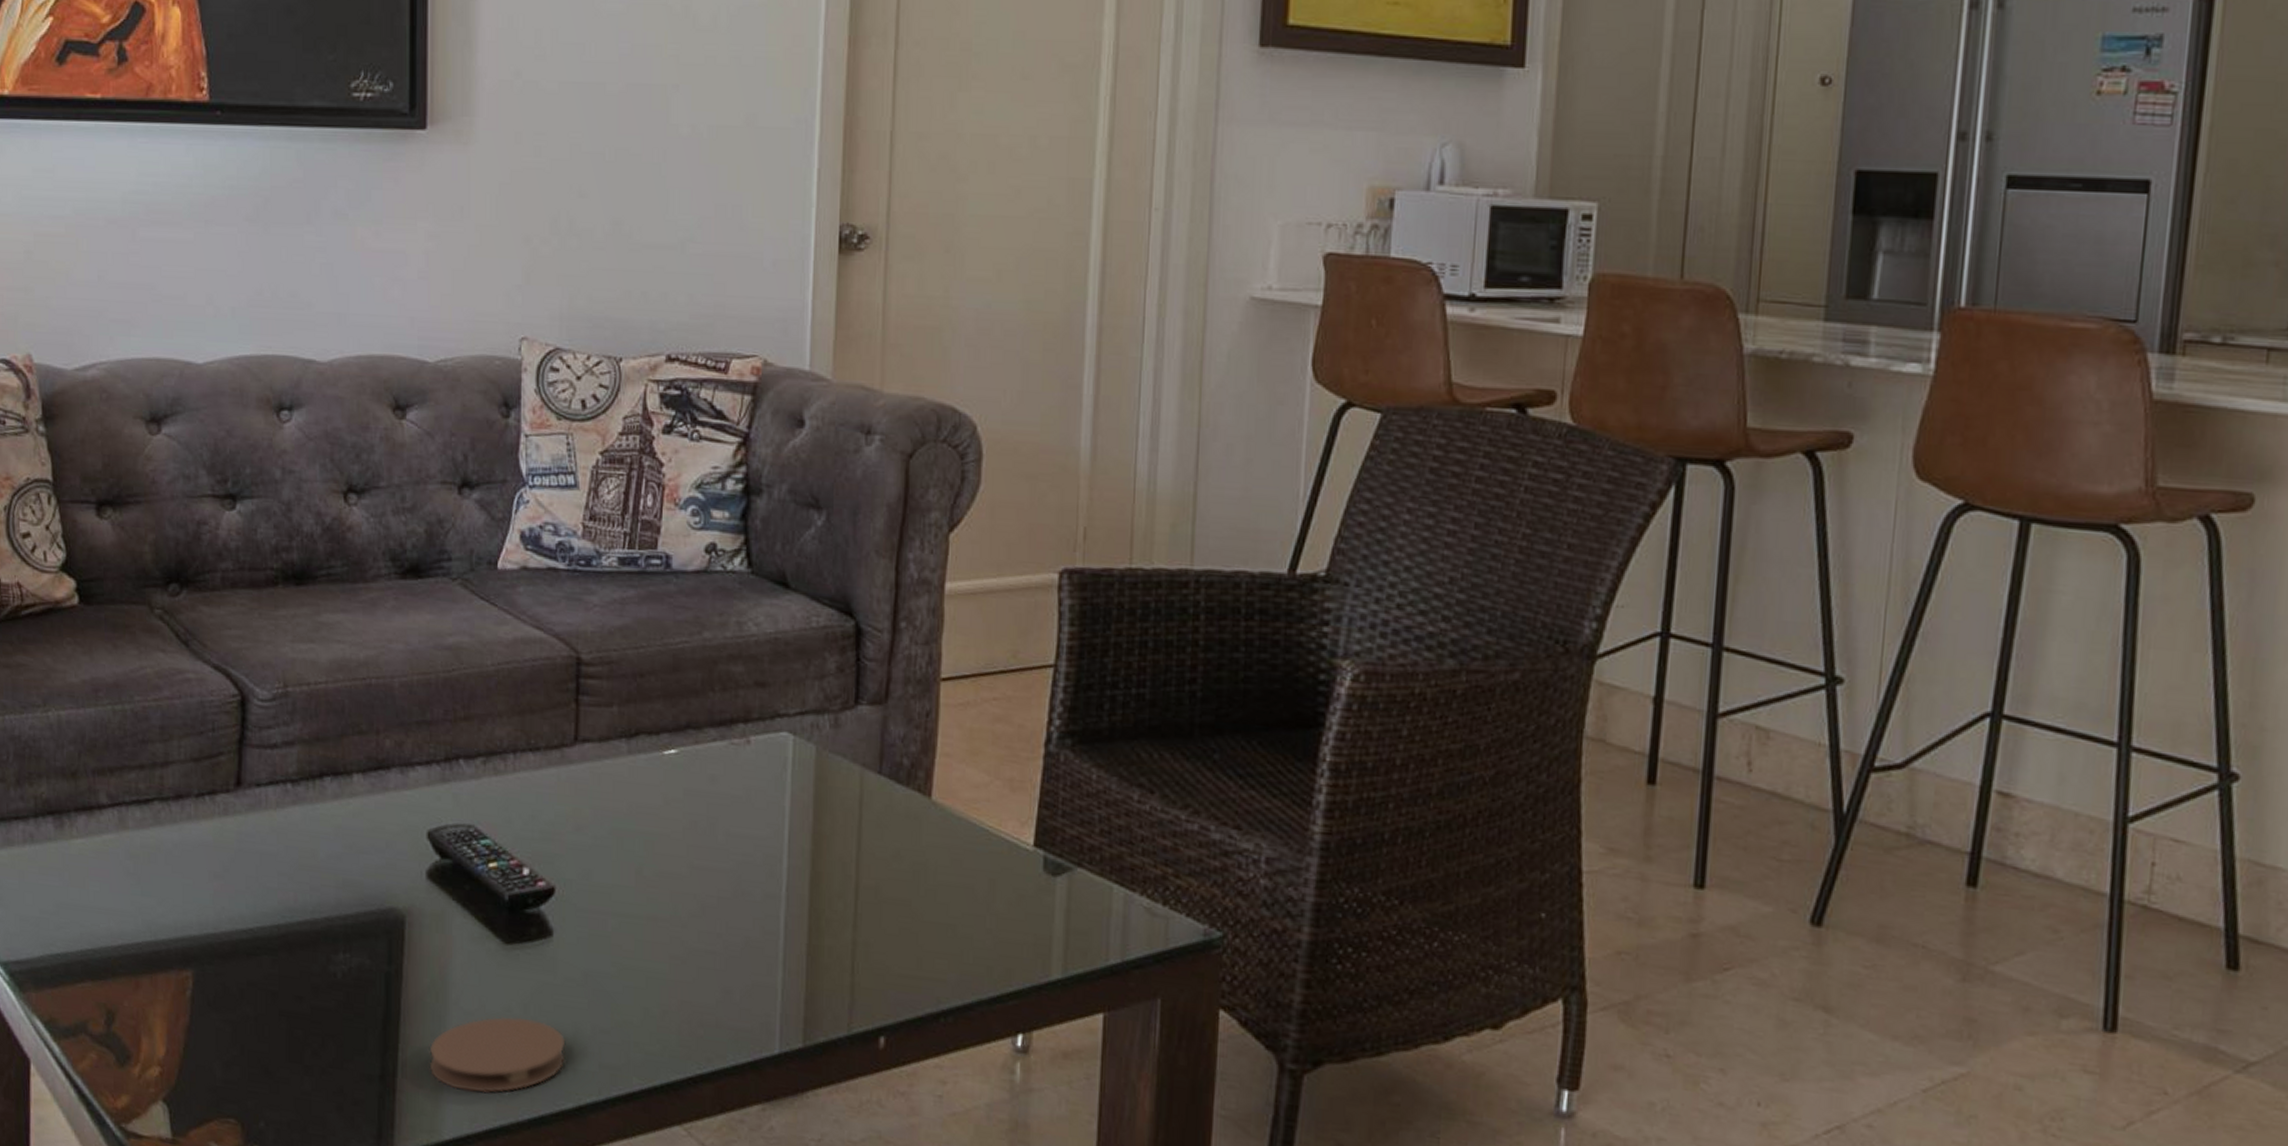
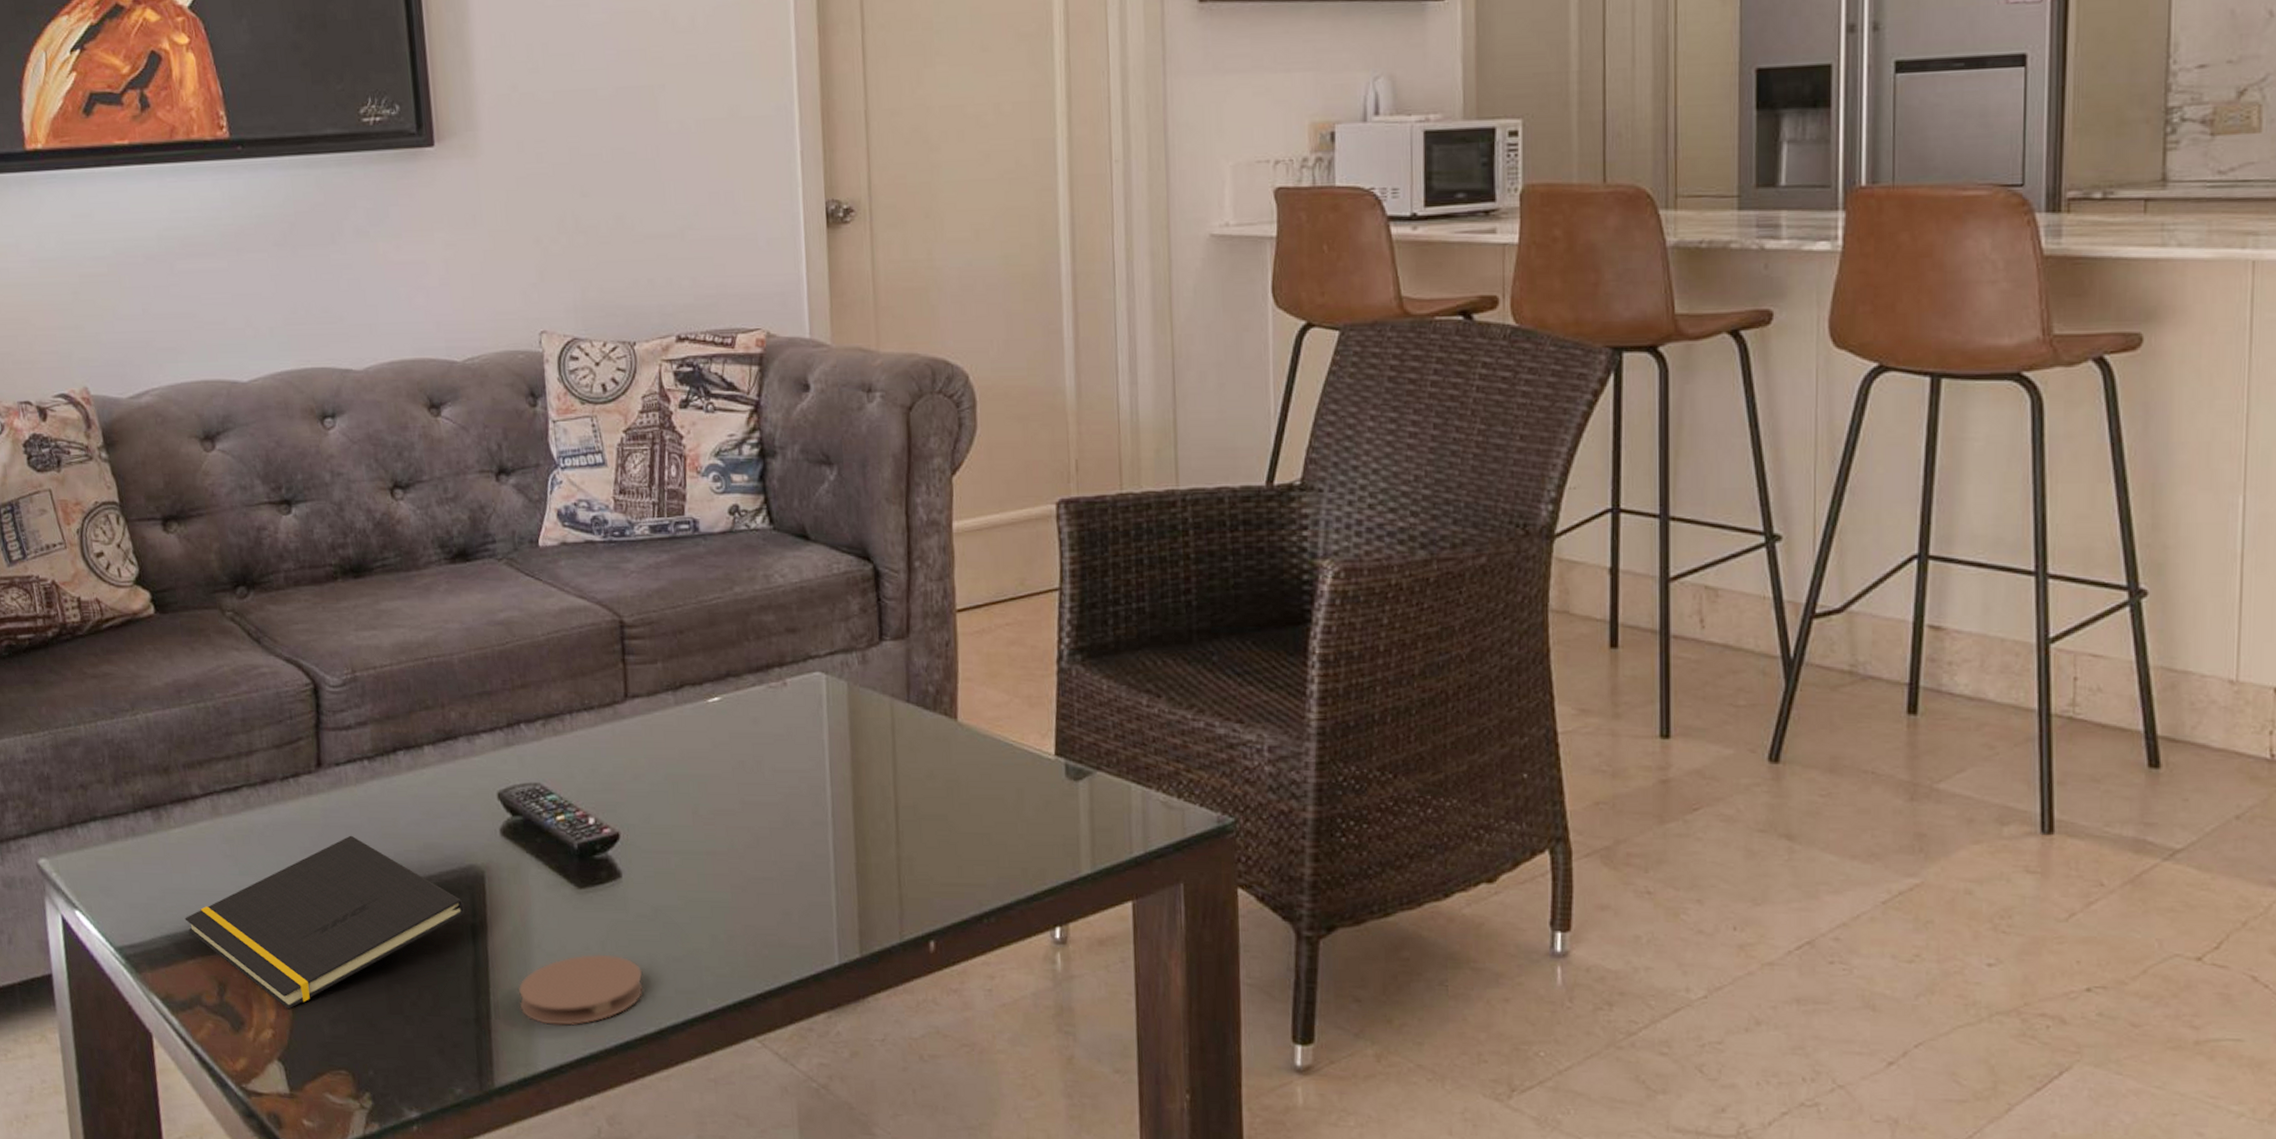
notepad: none [78,863,381,1047] -> present [184,835,466,1010]

